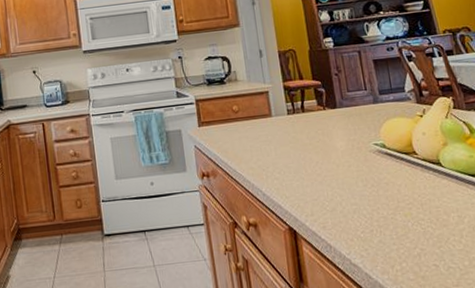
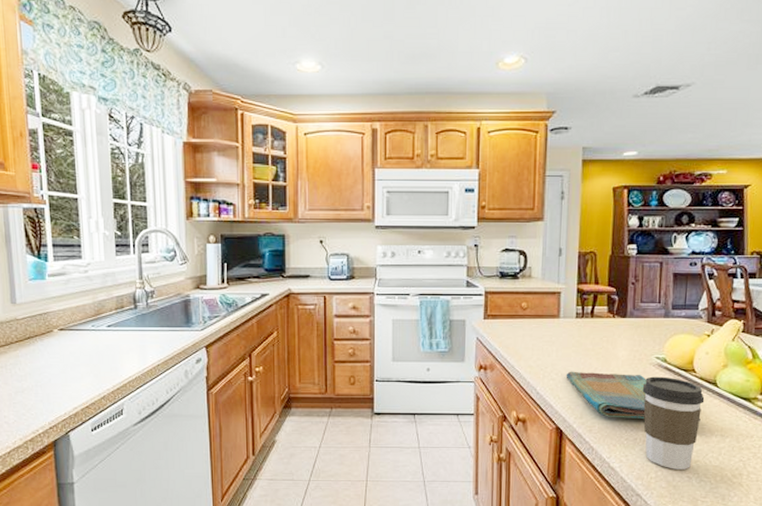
dish towel: none [288,164,434,211] -> present [566,371,701,421]
coffee cup: none [367,162,435,259] -> present [642,376,705,470]

